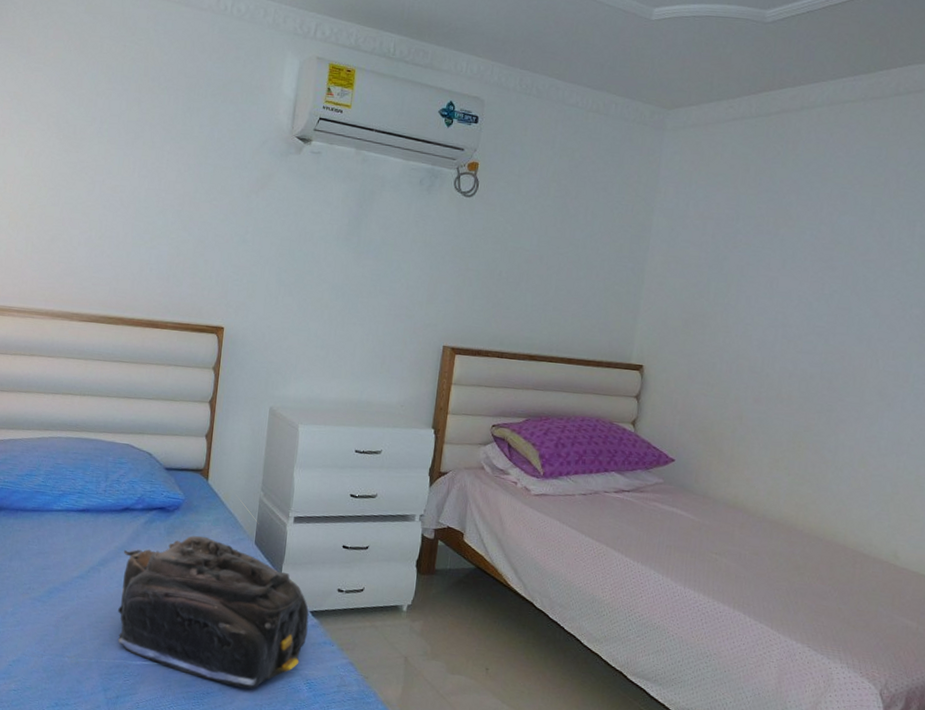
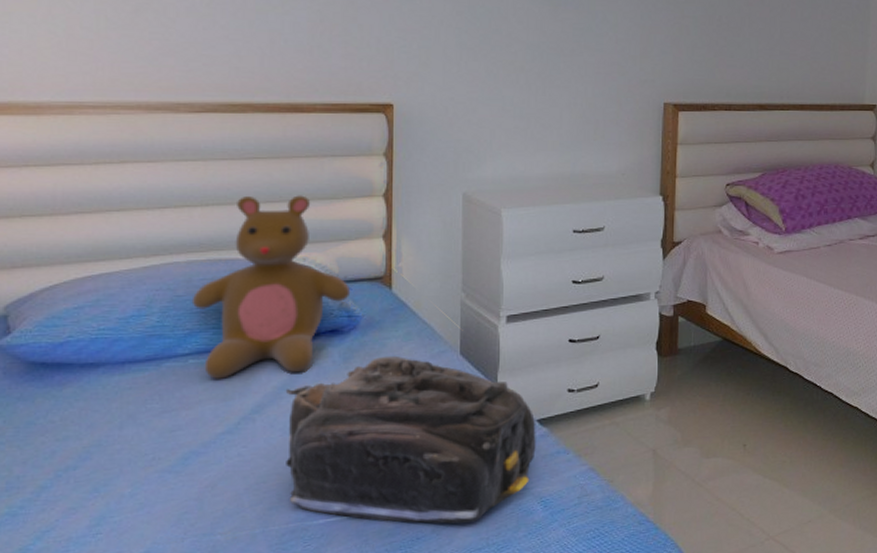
teddy bear: none [66,391,178,539] -> present [191,195,351,379]

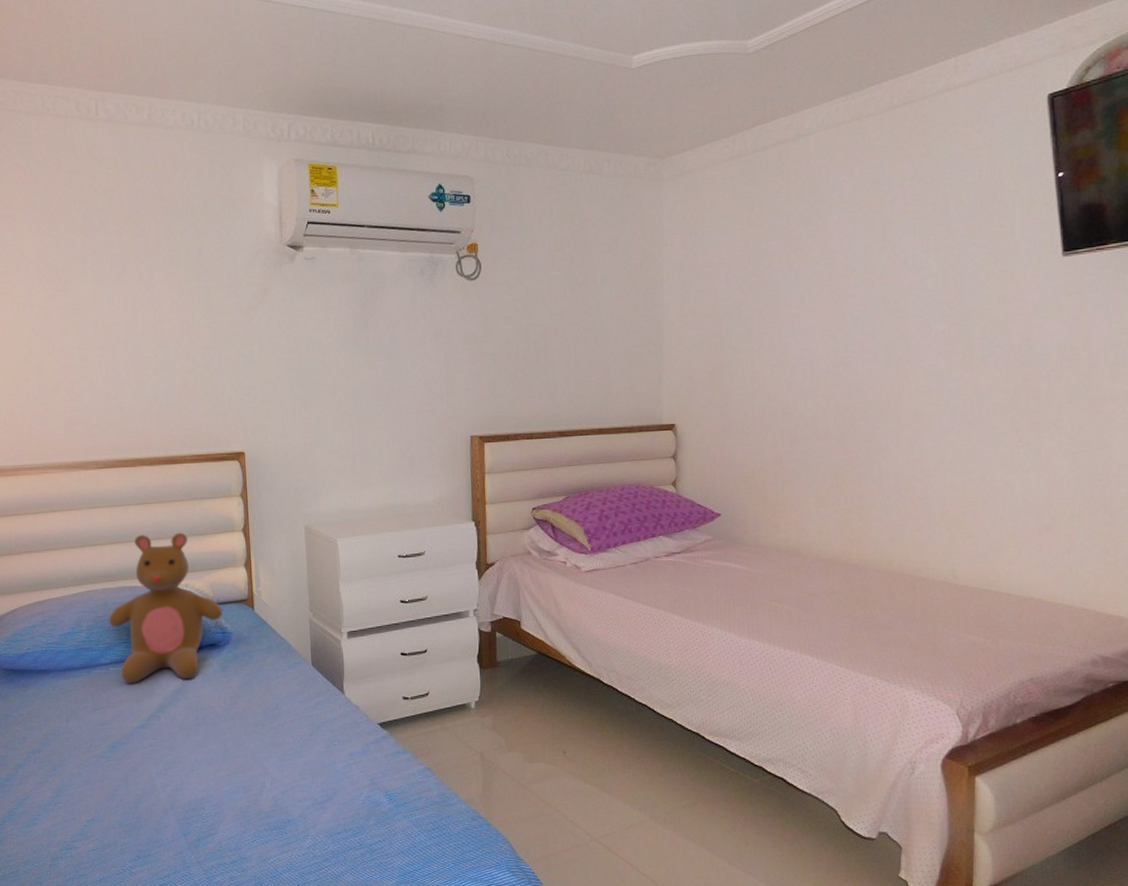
duffel bag: present [285,355,536,524] -> none [180,666,379,811]

